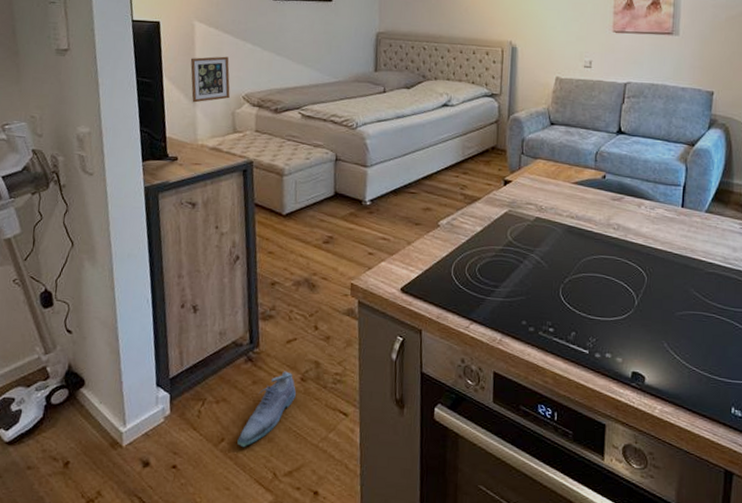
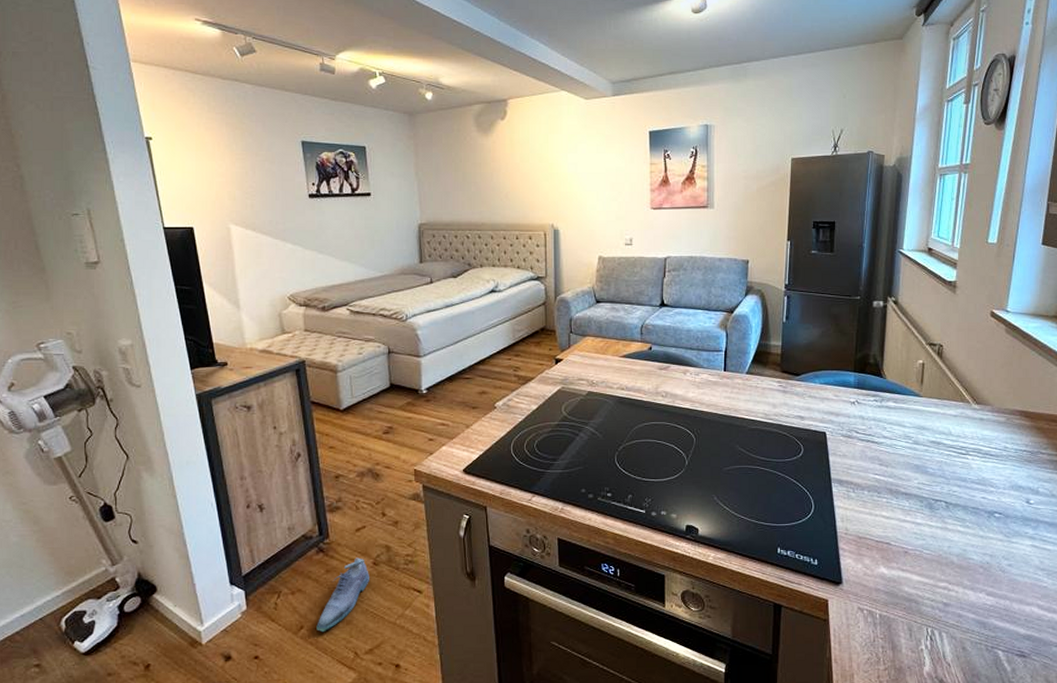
picture frame: present [190,56,230,103] -> none [229,258,274,307]

